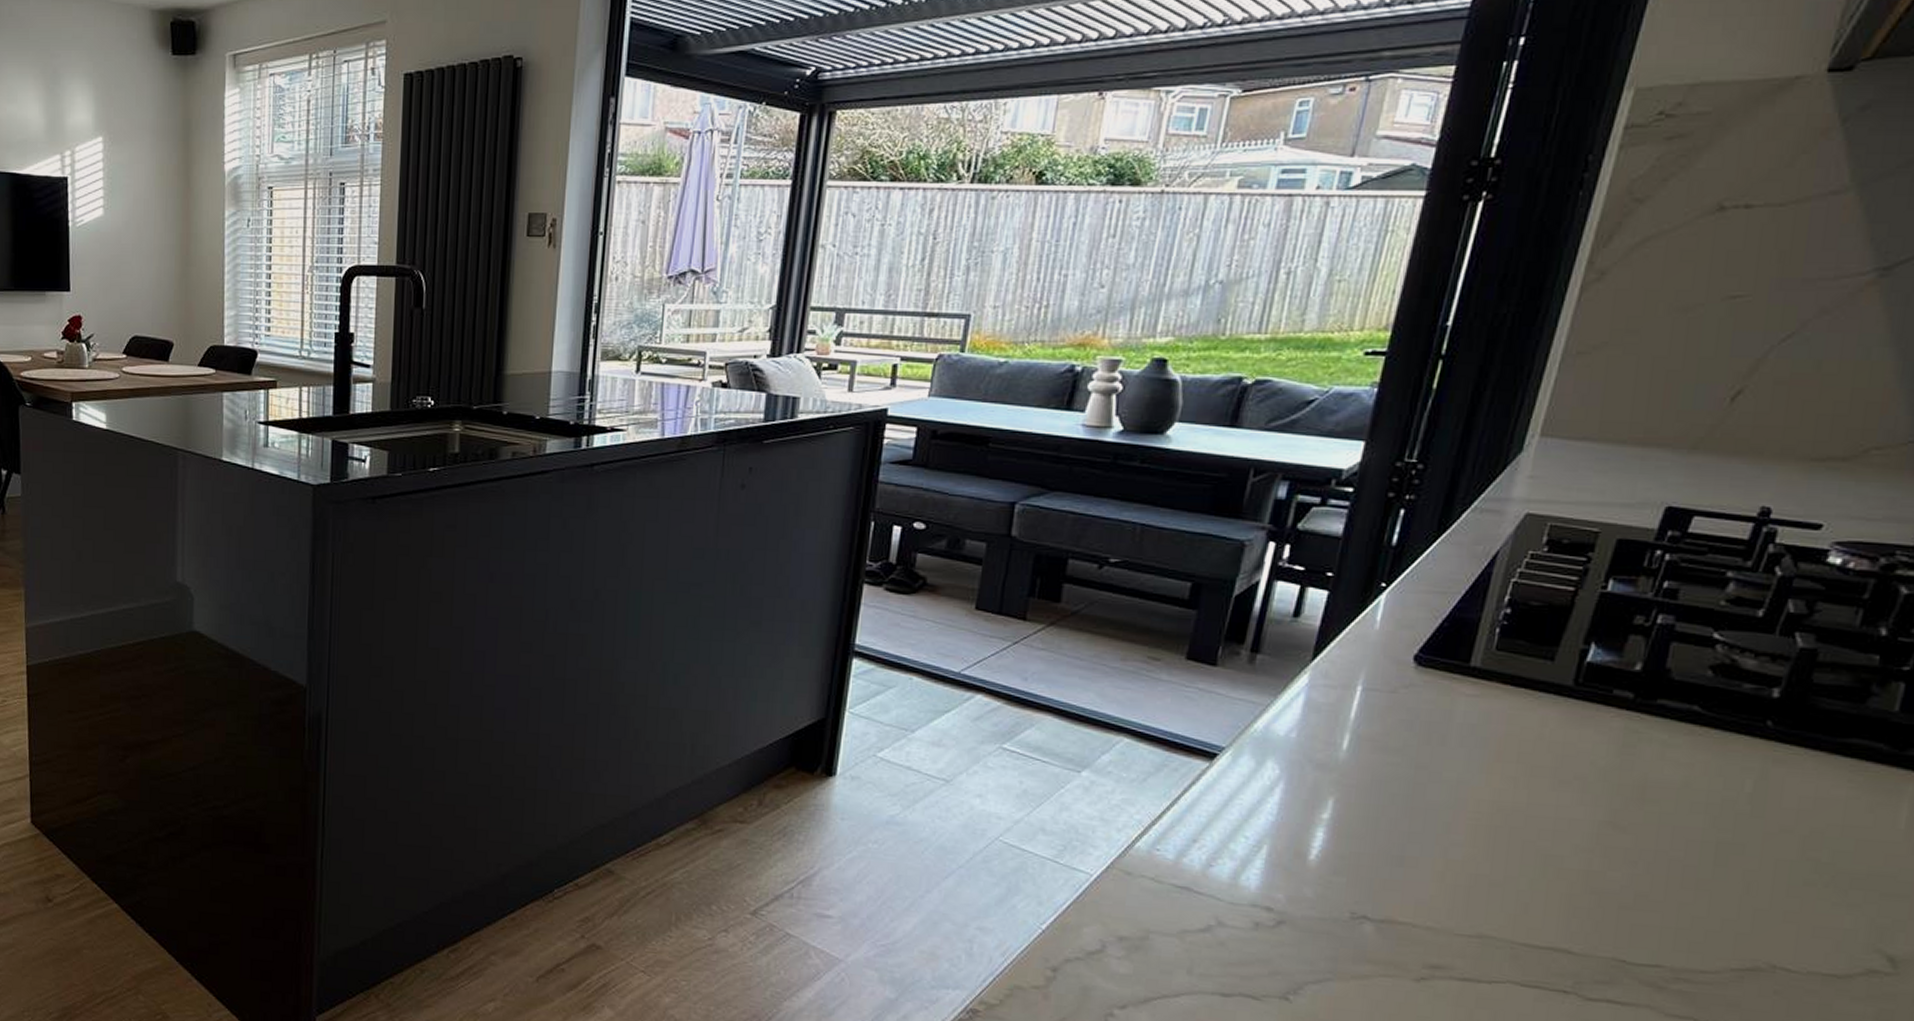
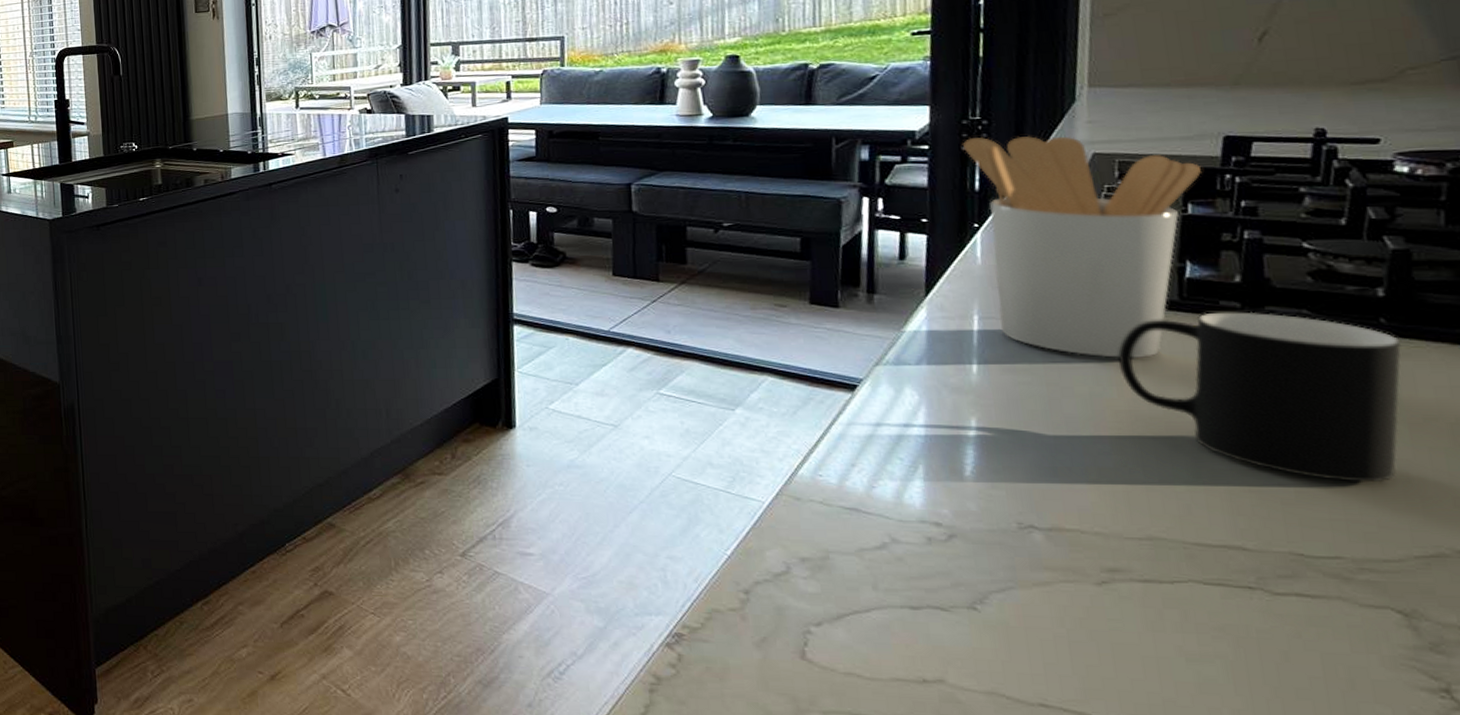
utensil holder: none [1382,484,1633,746] -> present [962,135,1201,359]
cup: none [1494,701,1781,893] -> present [1118,311,1402,483]

